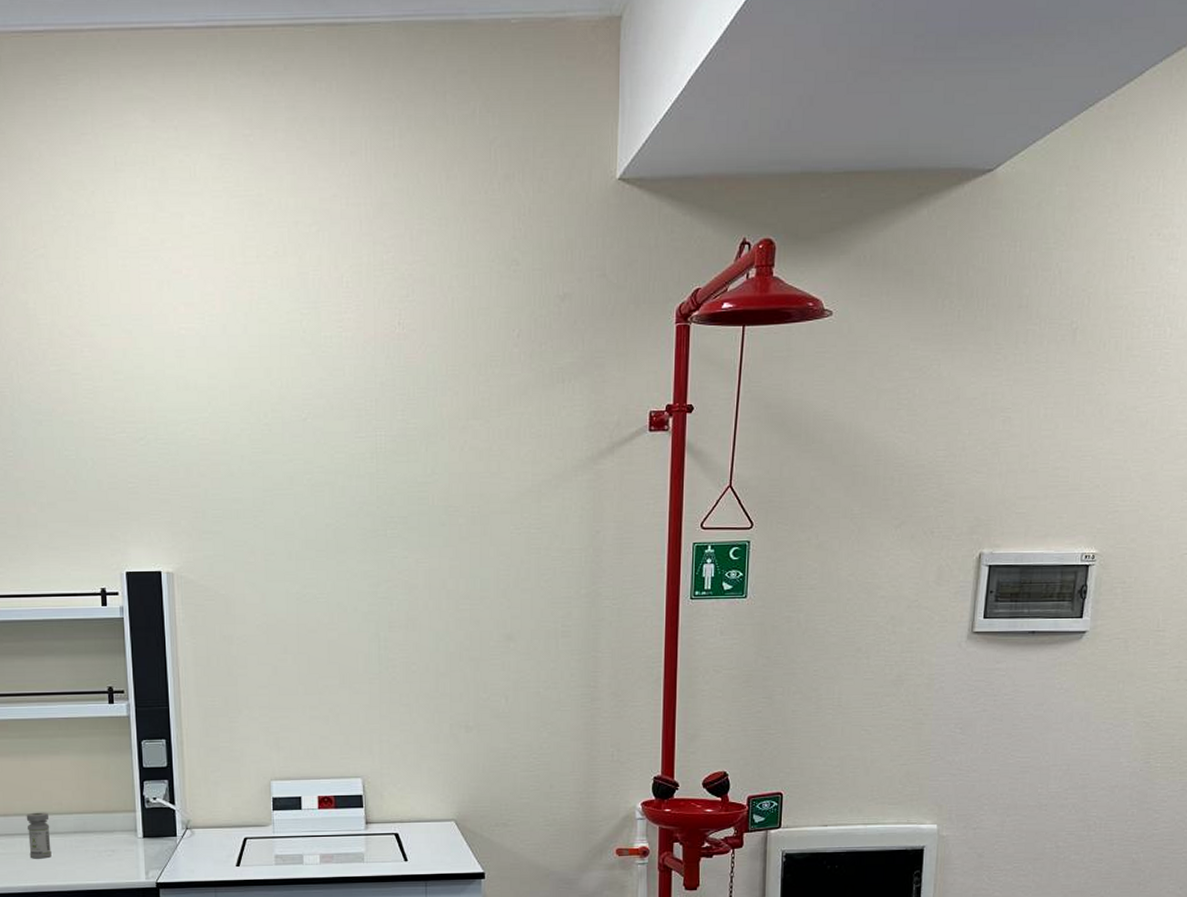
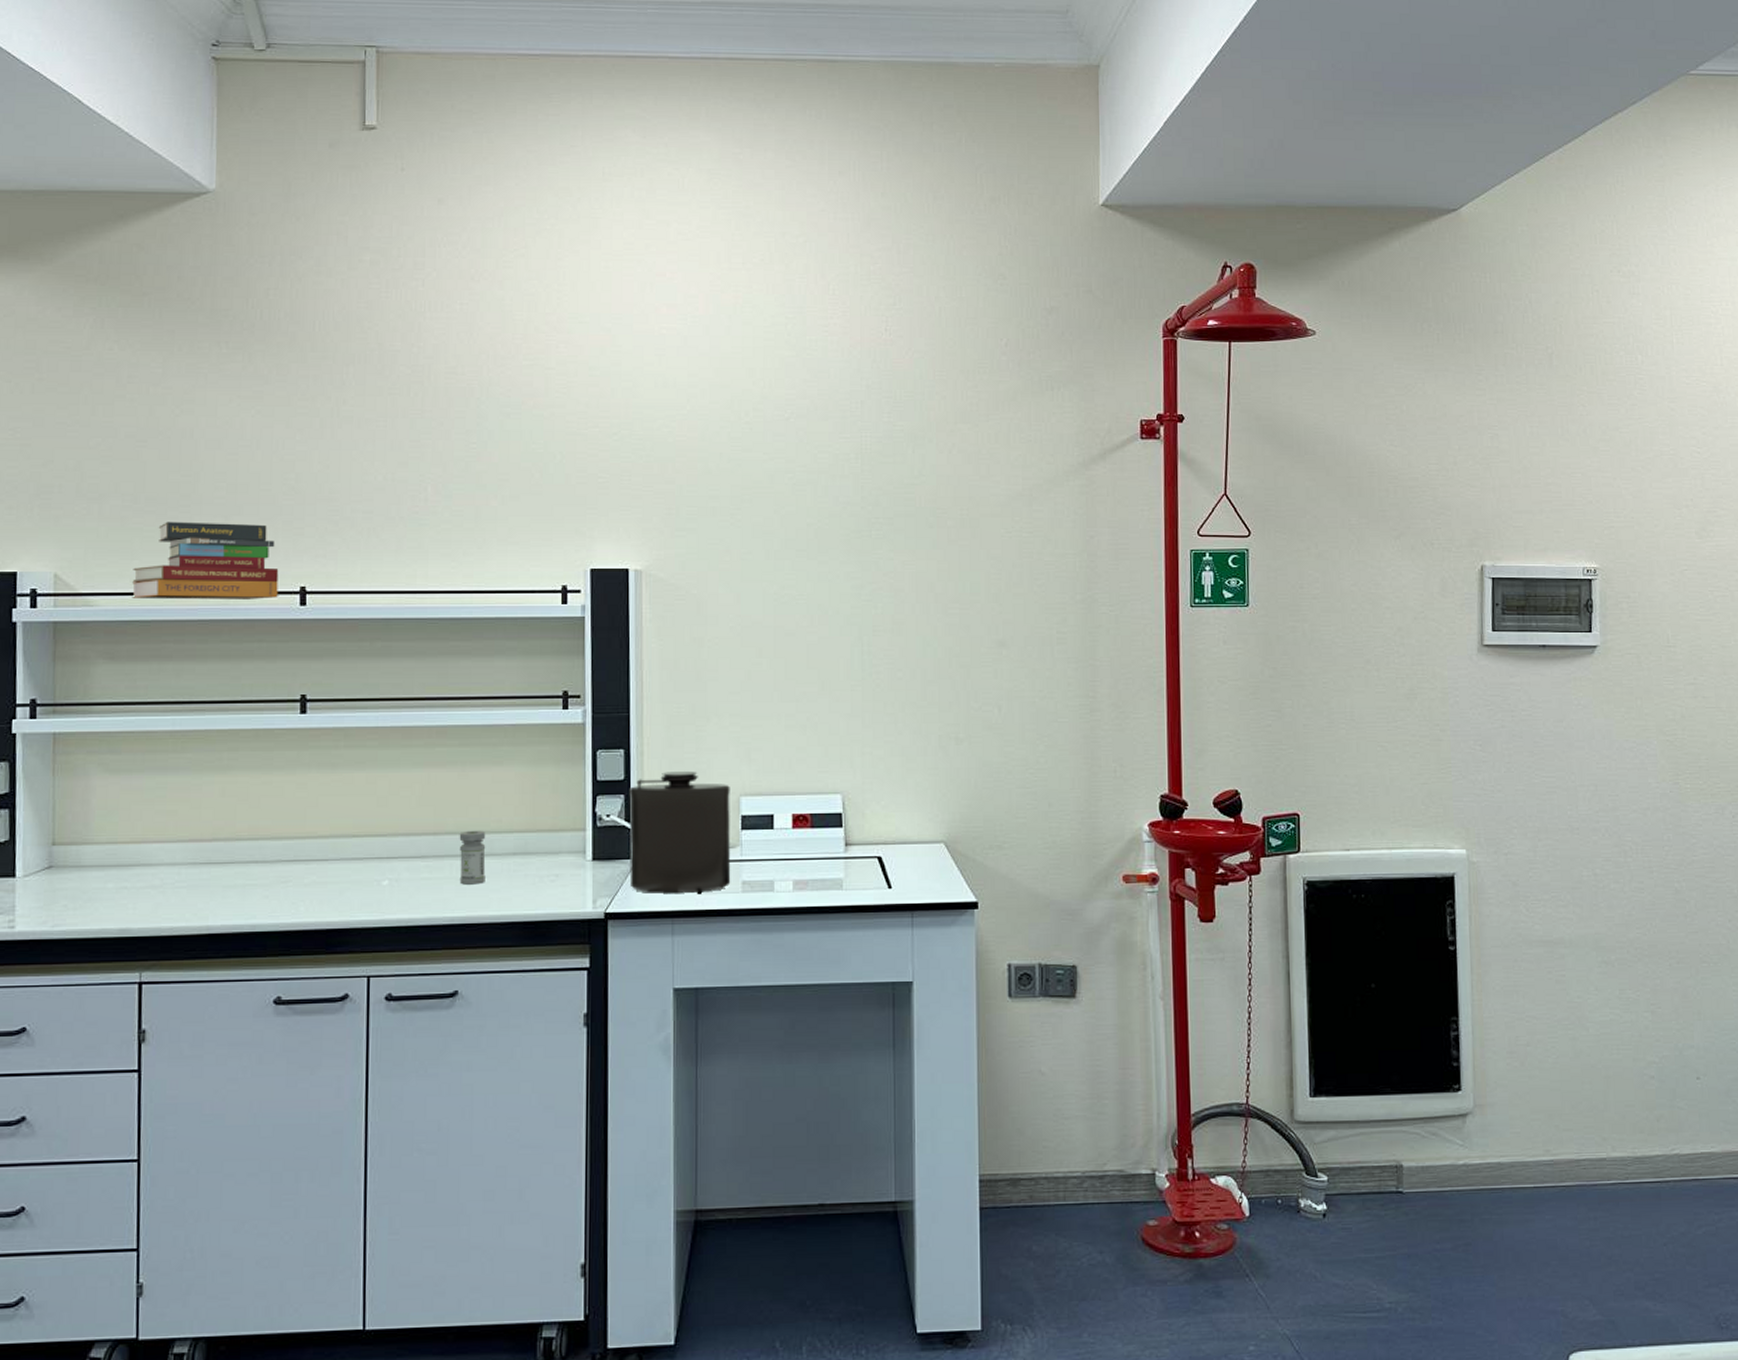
hip flask: none [172,759,265,866] -> present [629,771,731,893]

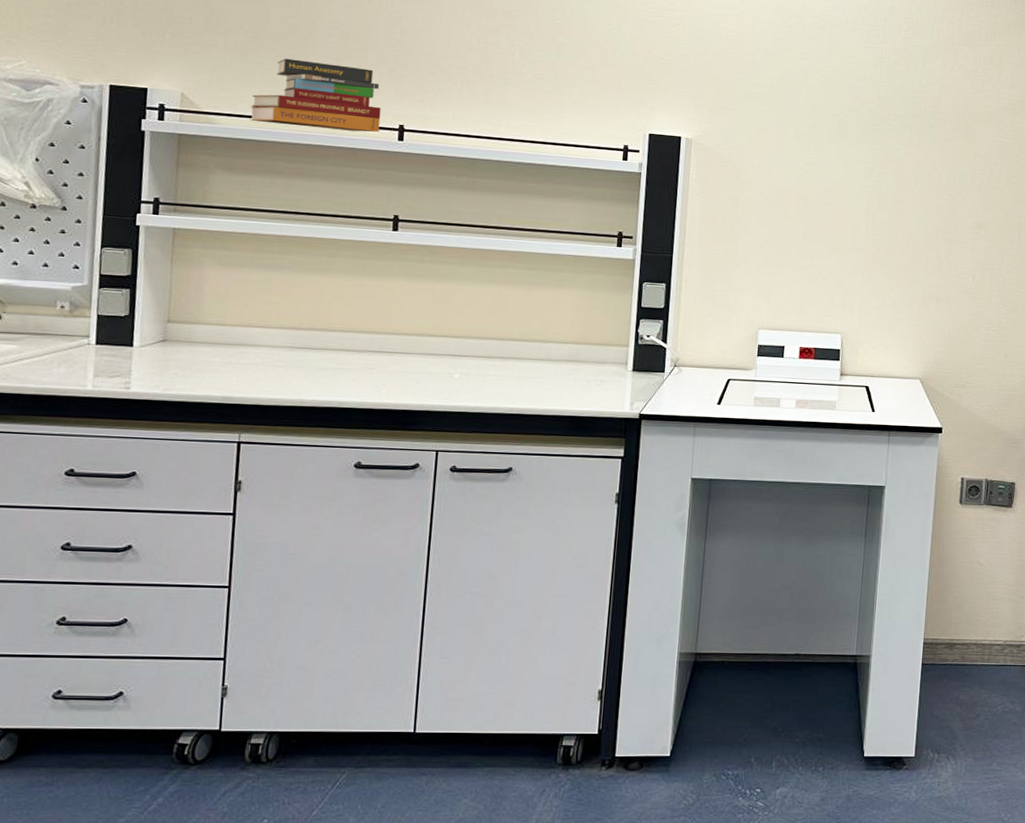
medicine bottle: present [459,830,486,885] -> none [520,339,544,383]
hip flask: present [629,771,731,893] -> none [662,304,751,404]

